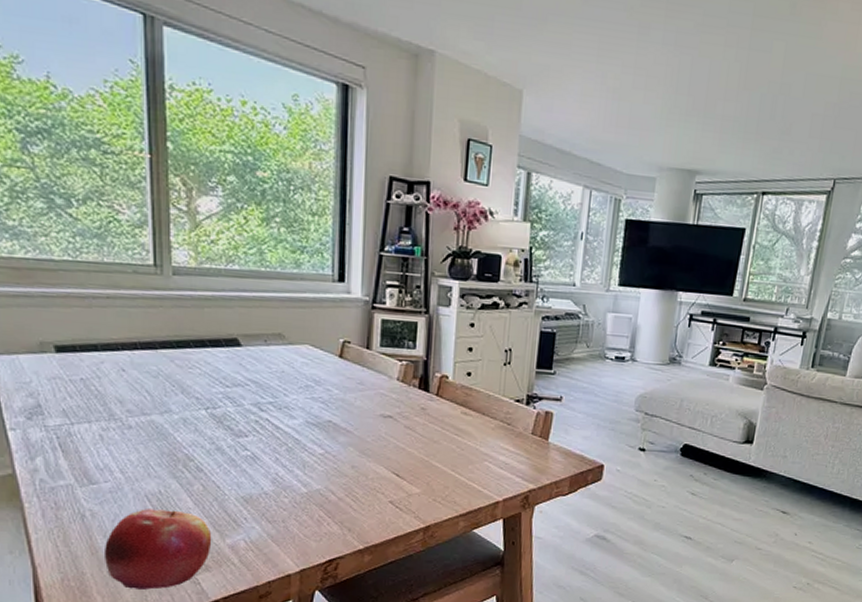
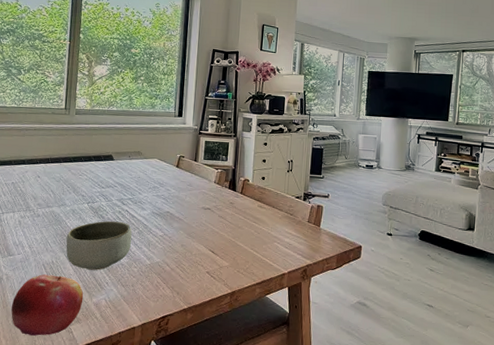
bowl: none [178,434,277,502] -> present [66,221,132,270]

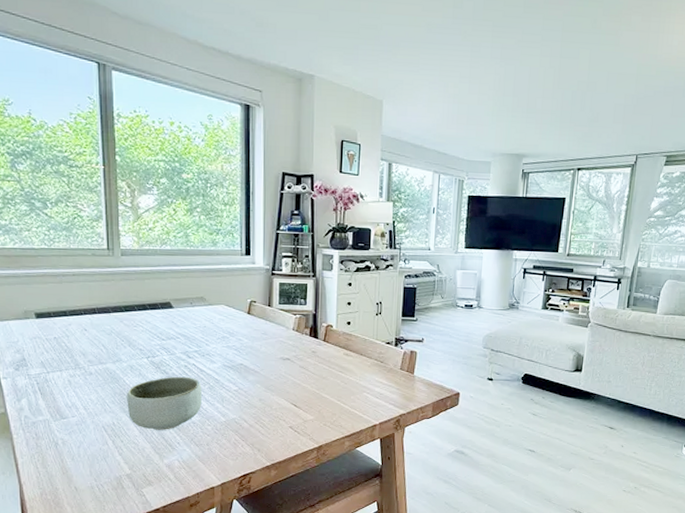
fruit: present [11,274,84,336] -> none [73,437,153,501]

